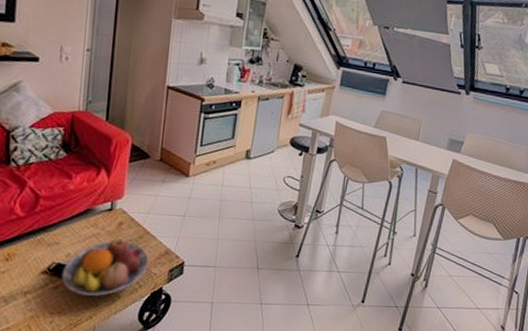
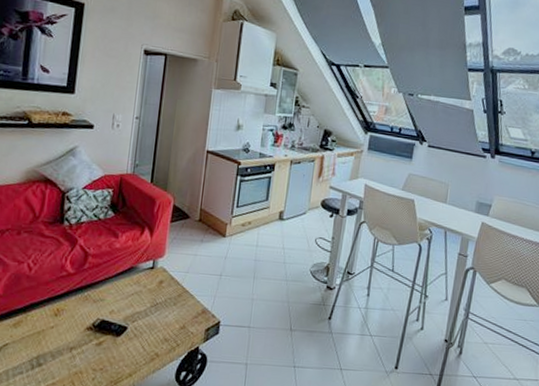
fruit bowl: present [61,239,149,296] -> none [105,297,187,354]

